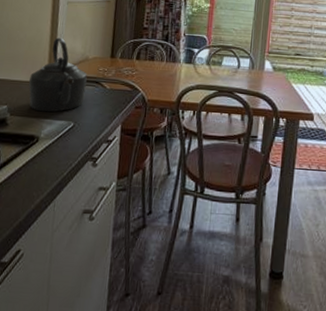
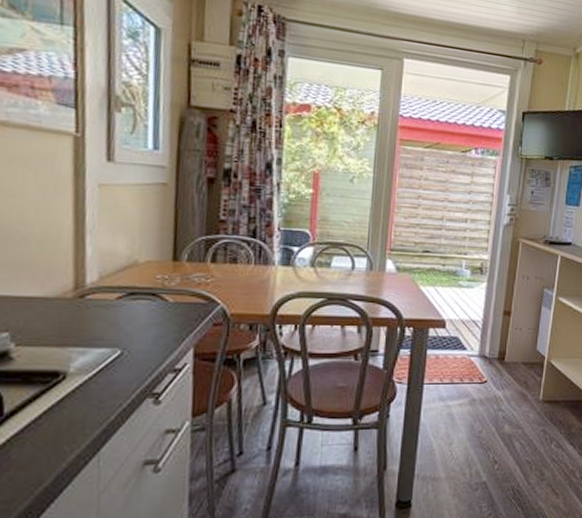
kettle: present [29,37,87,113] -> none [43,234,138,338]

